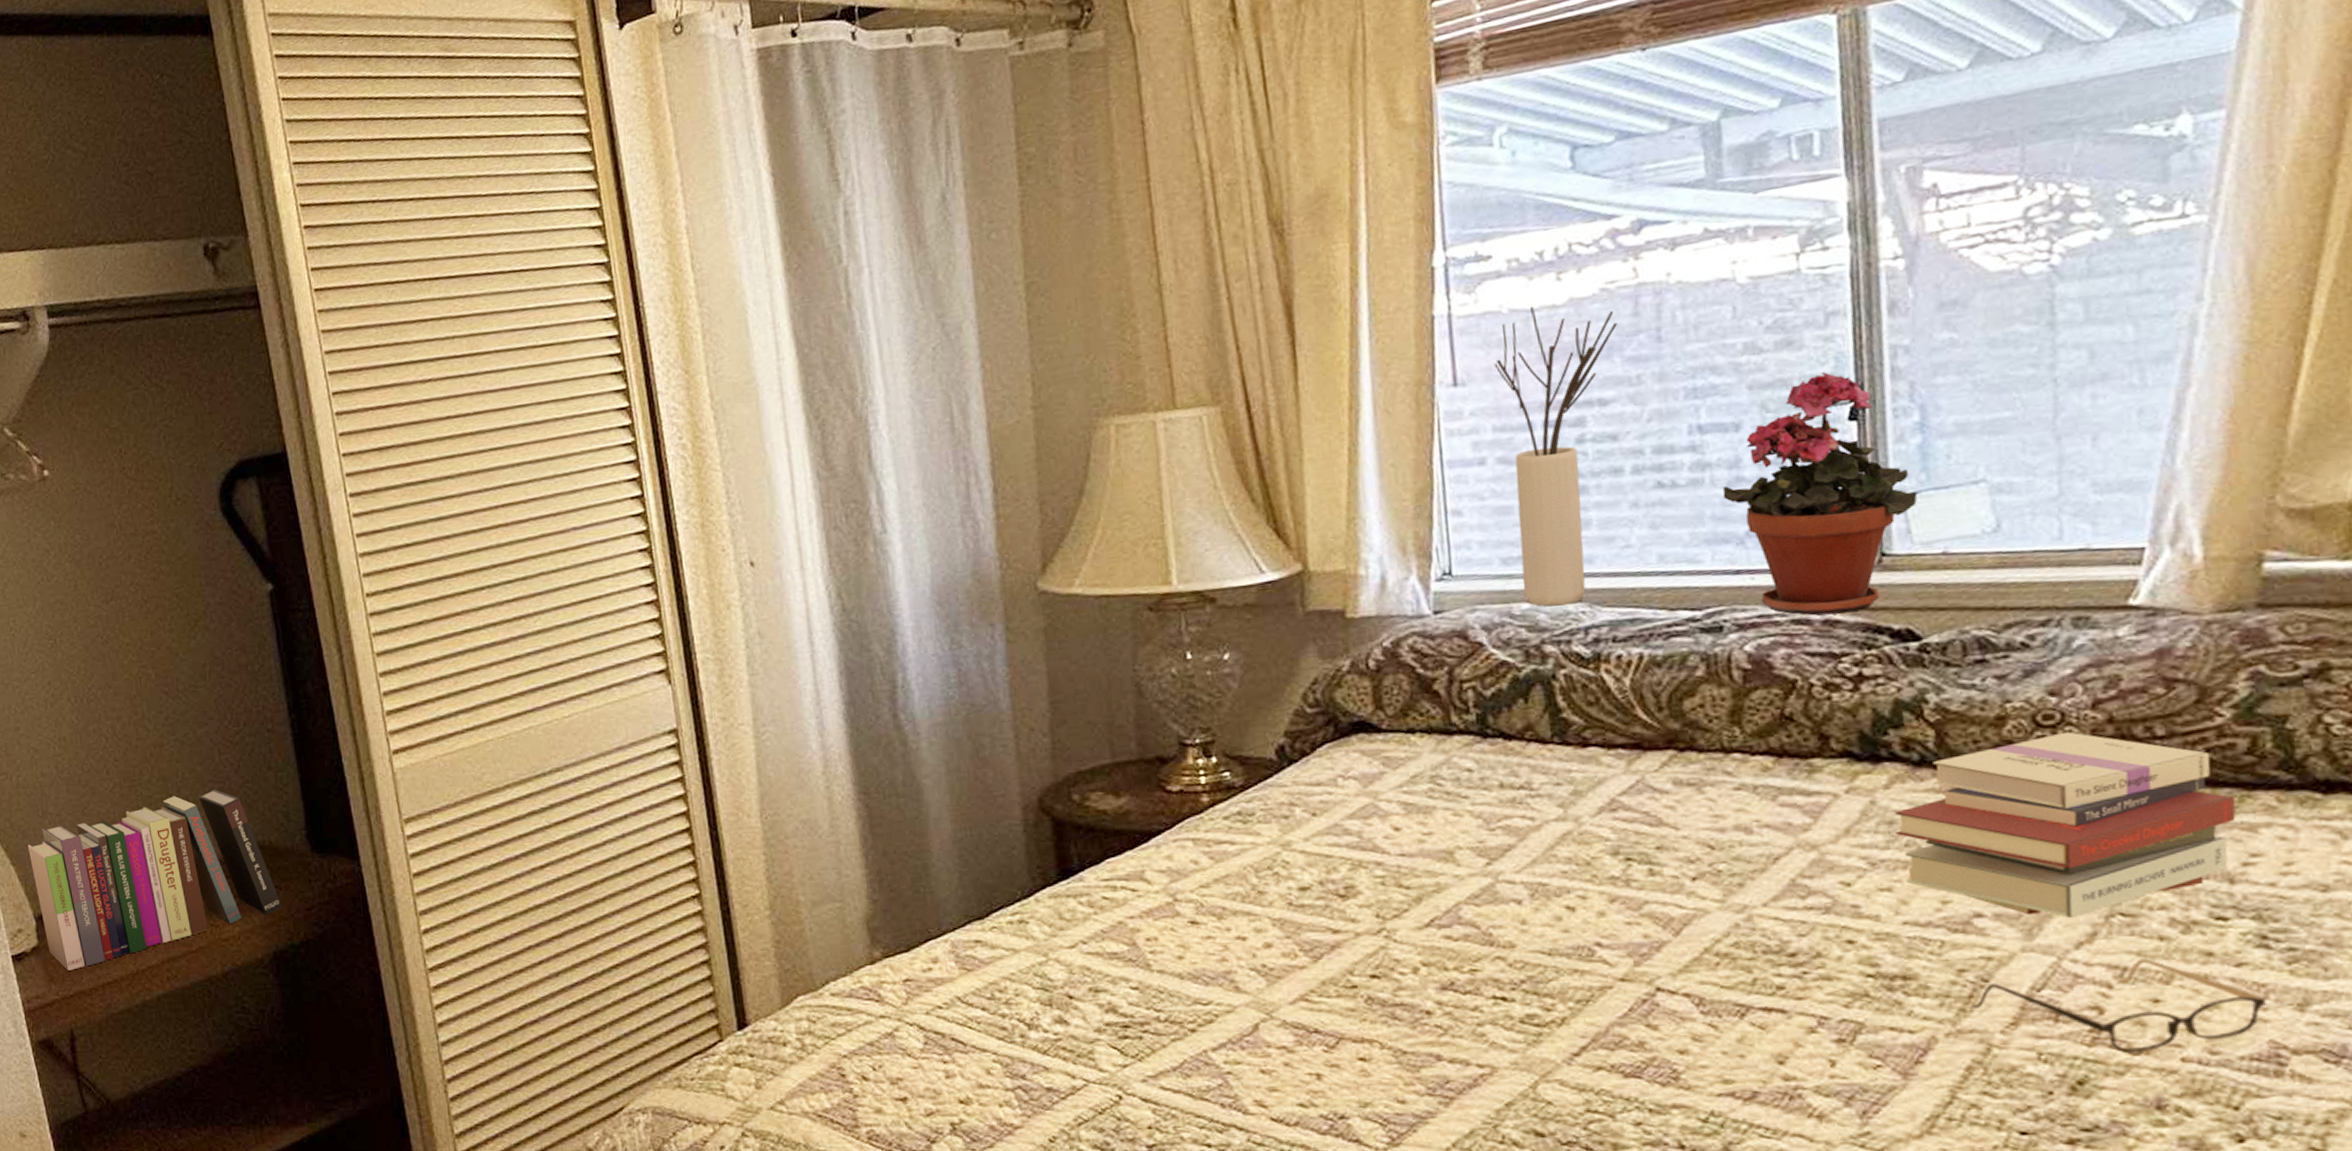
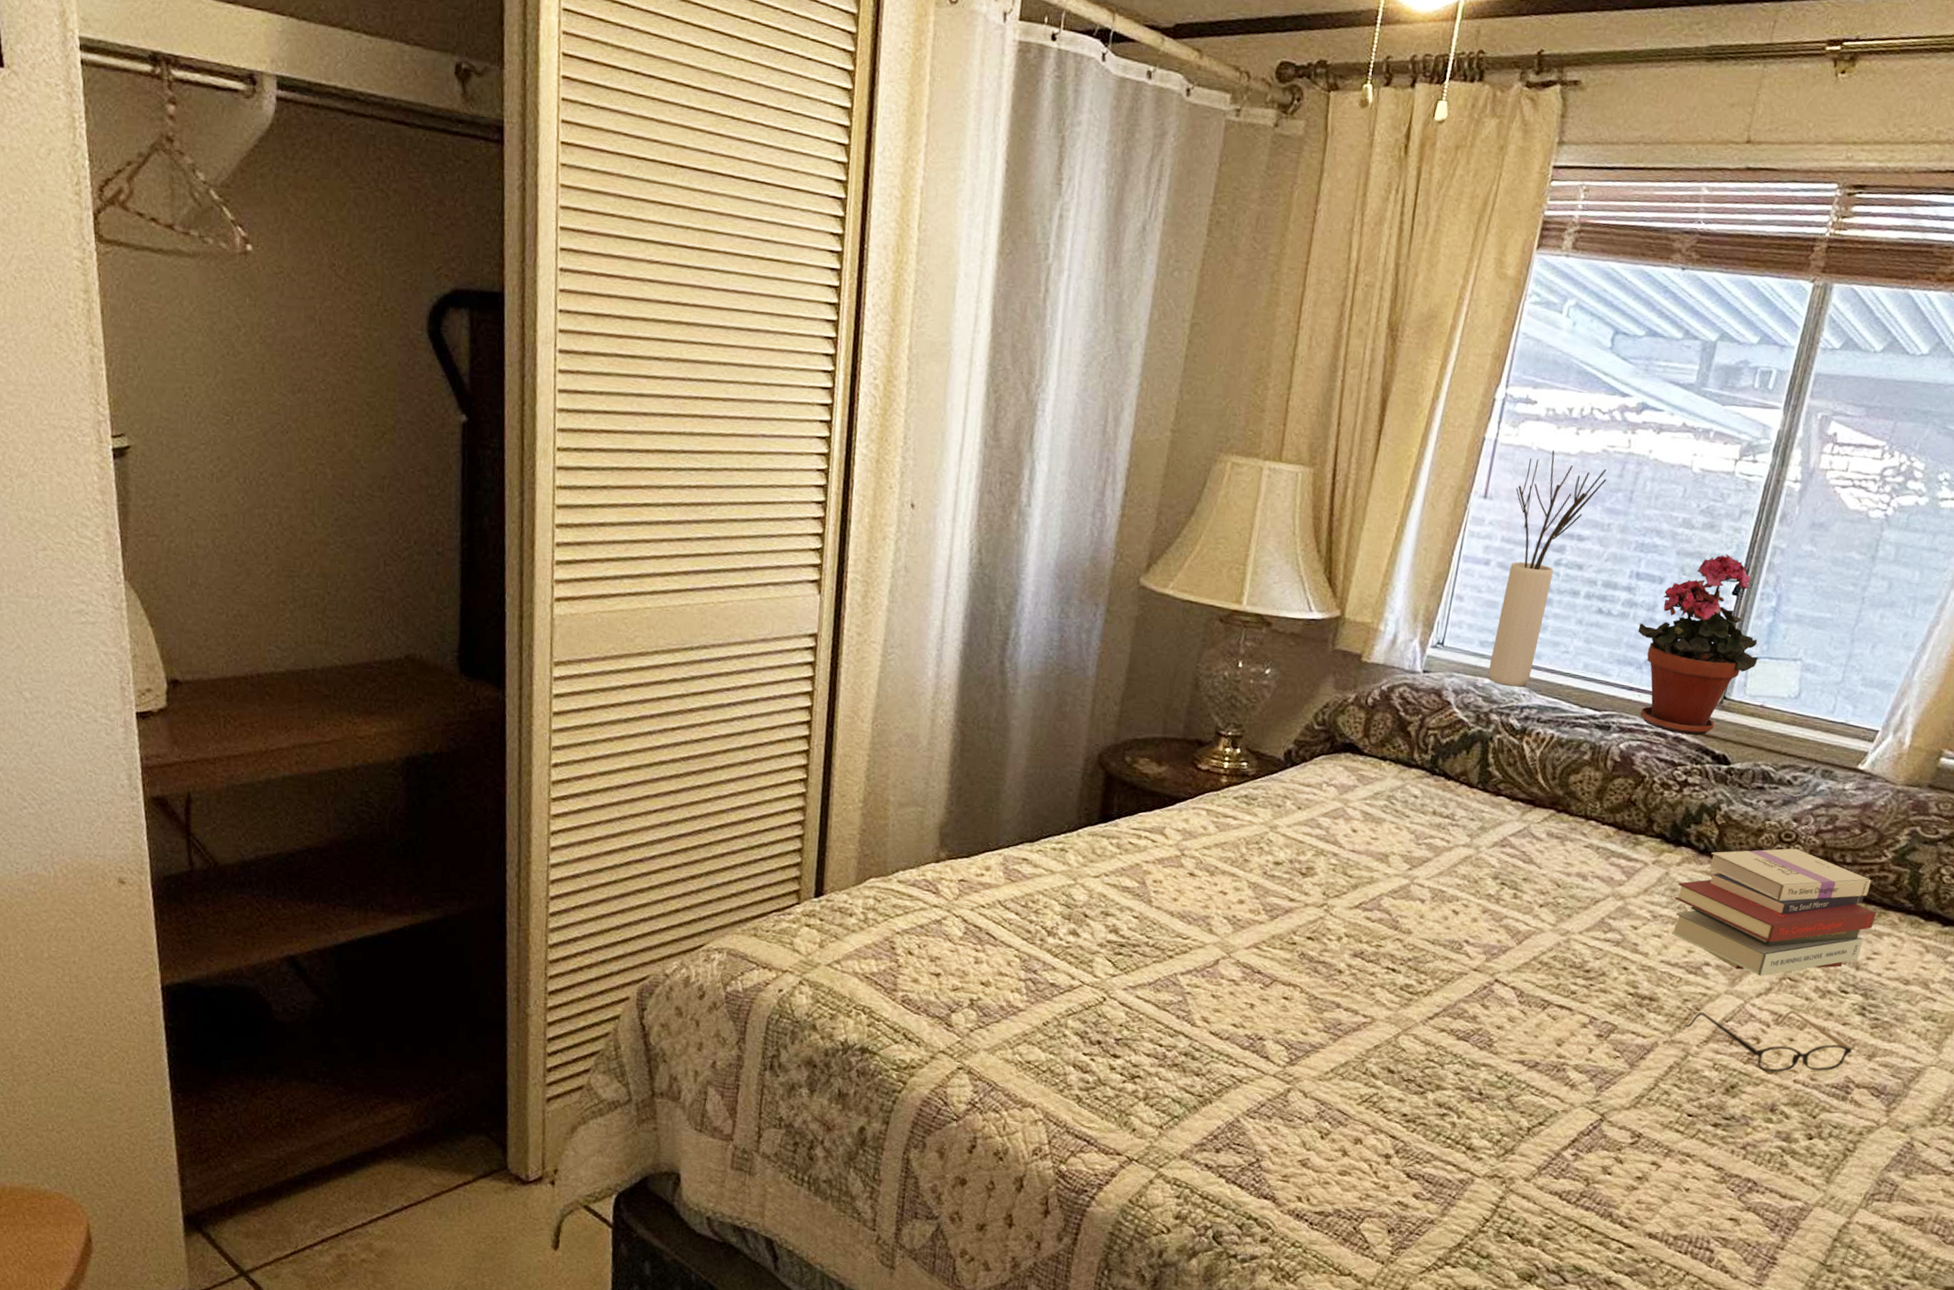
books: present [27,789,283,971] -> none [170,594,423,738]

